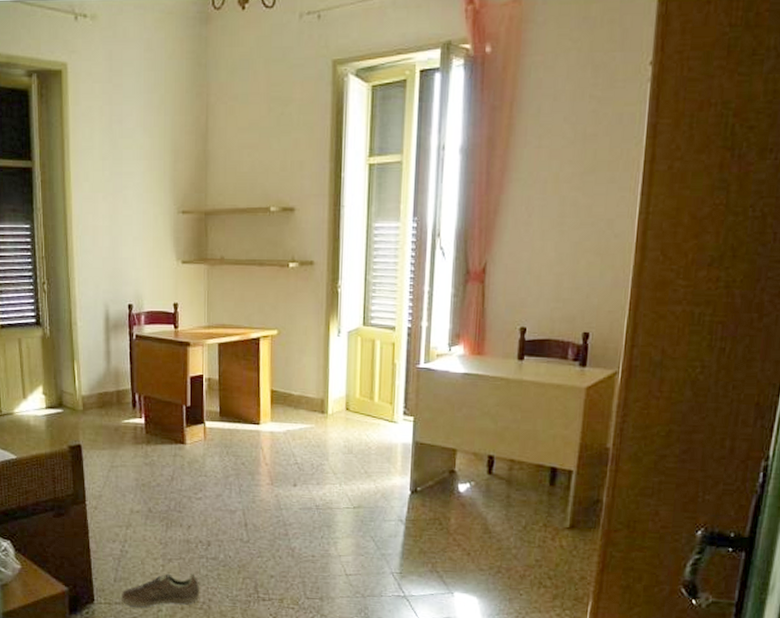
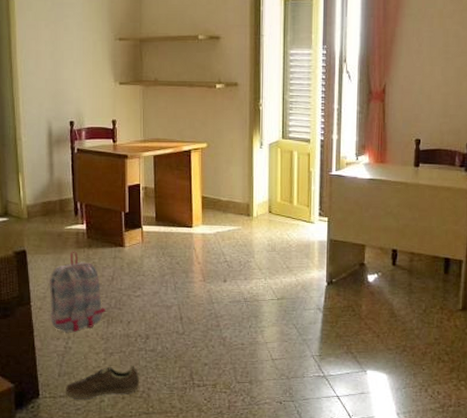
backpack: none [105,447,164,535] -> present [49,251,105,332]

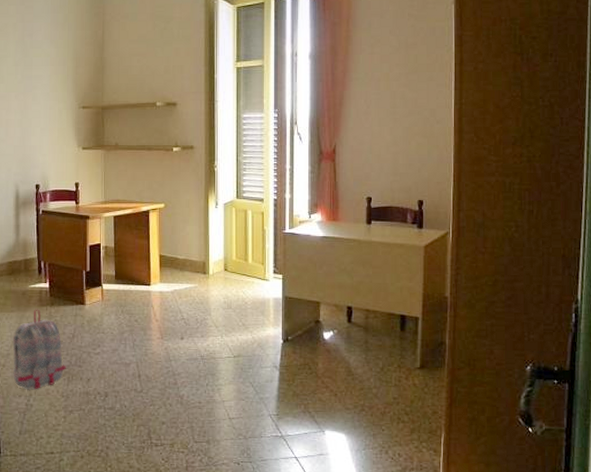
sneaker: present [64,364,139,399] -> none [25,422,98,458]

